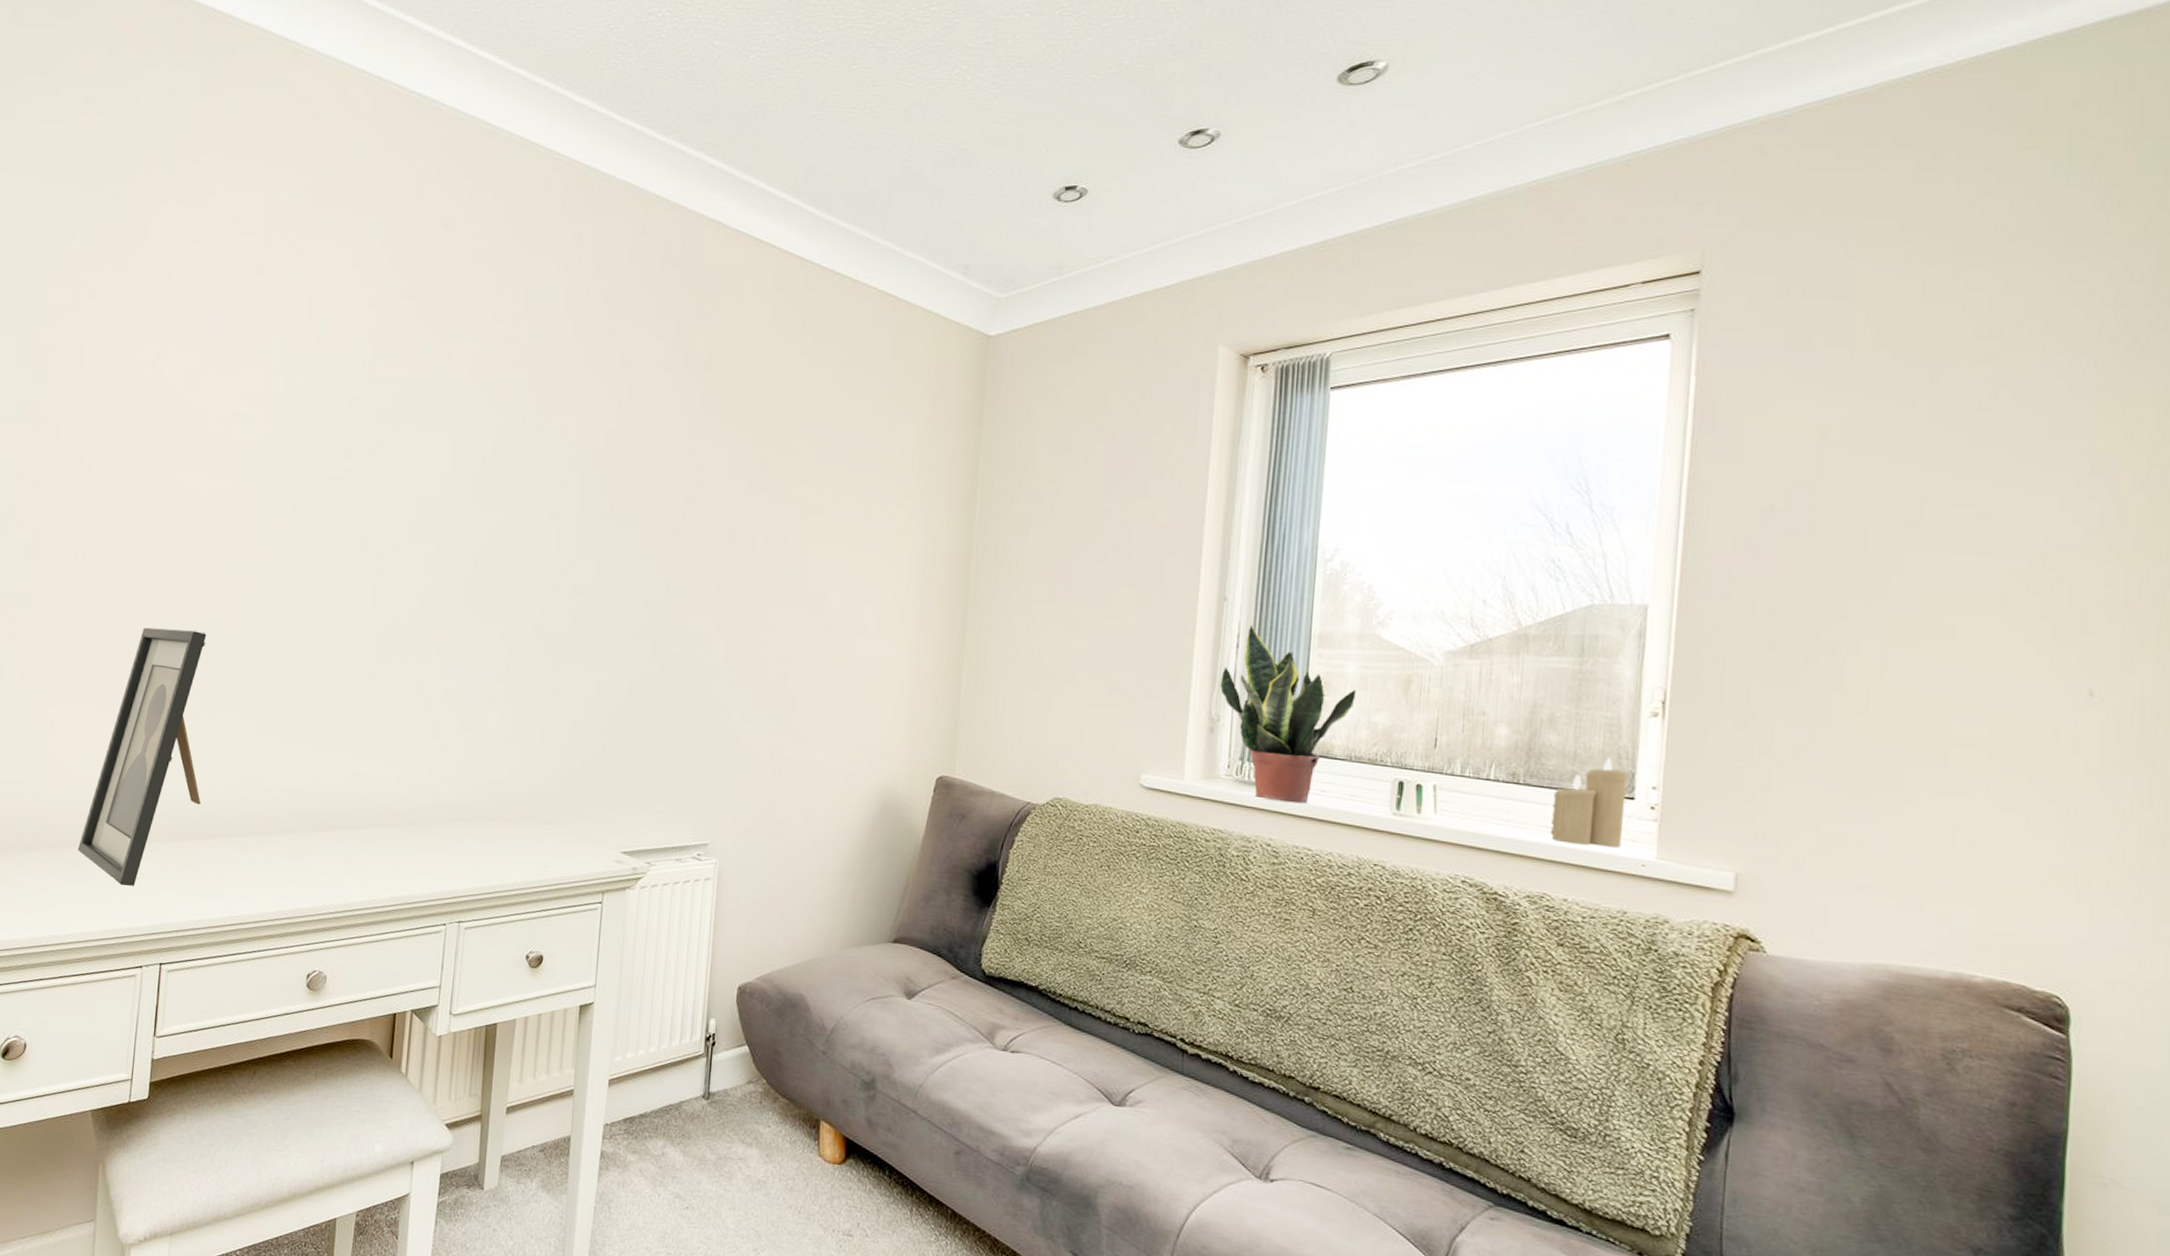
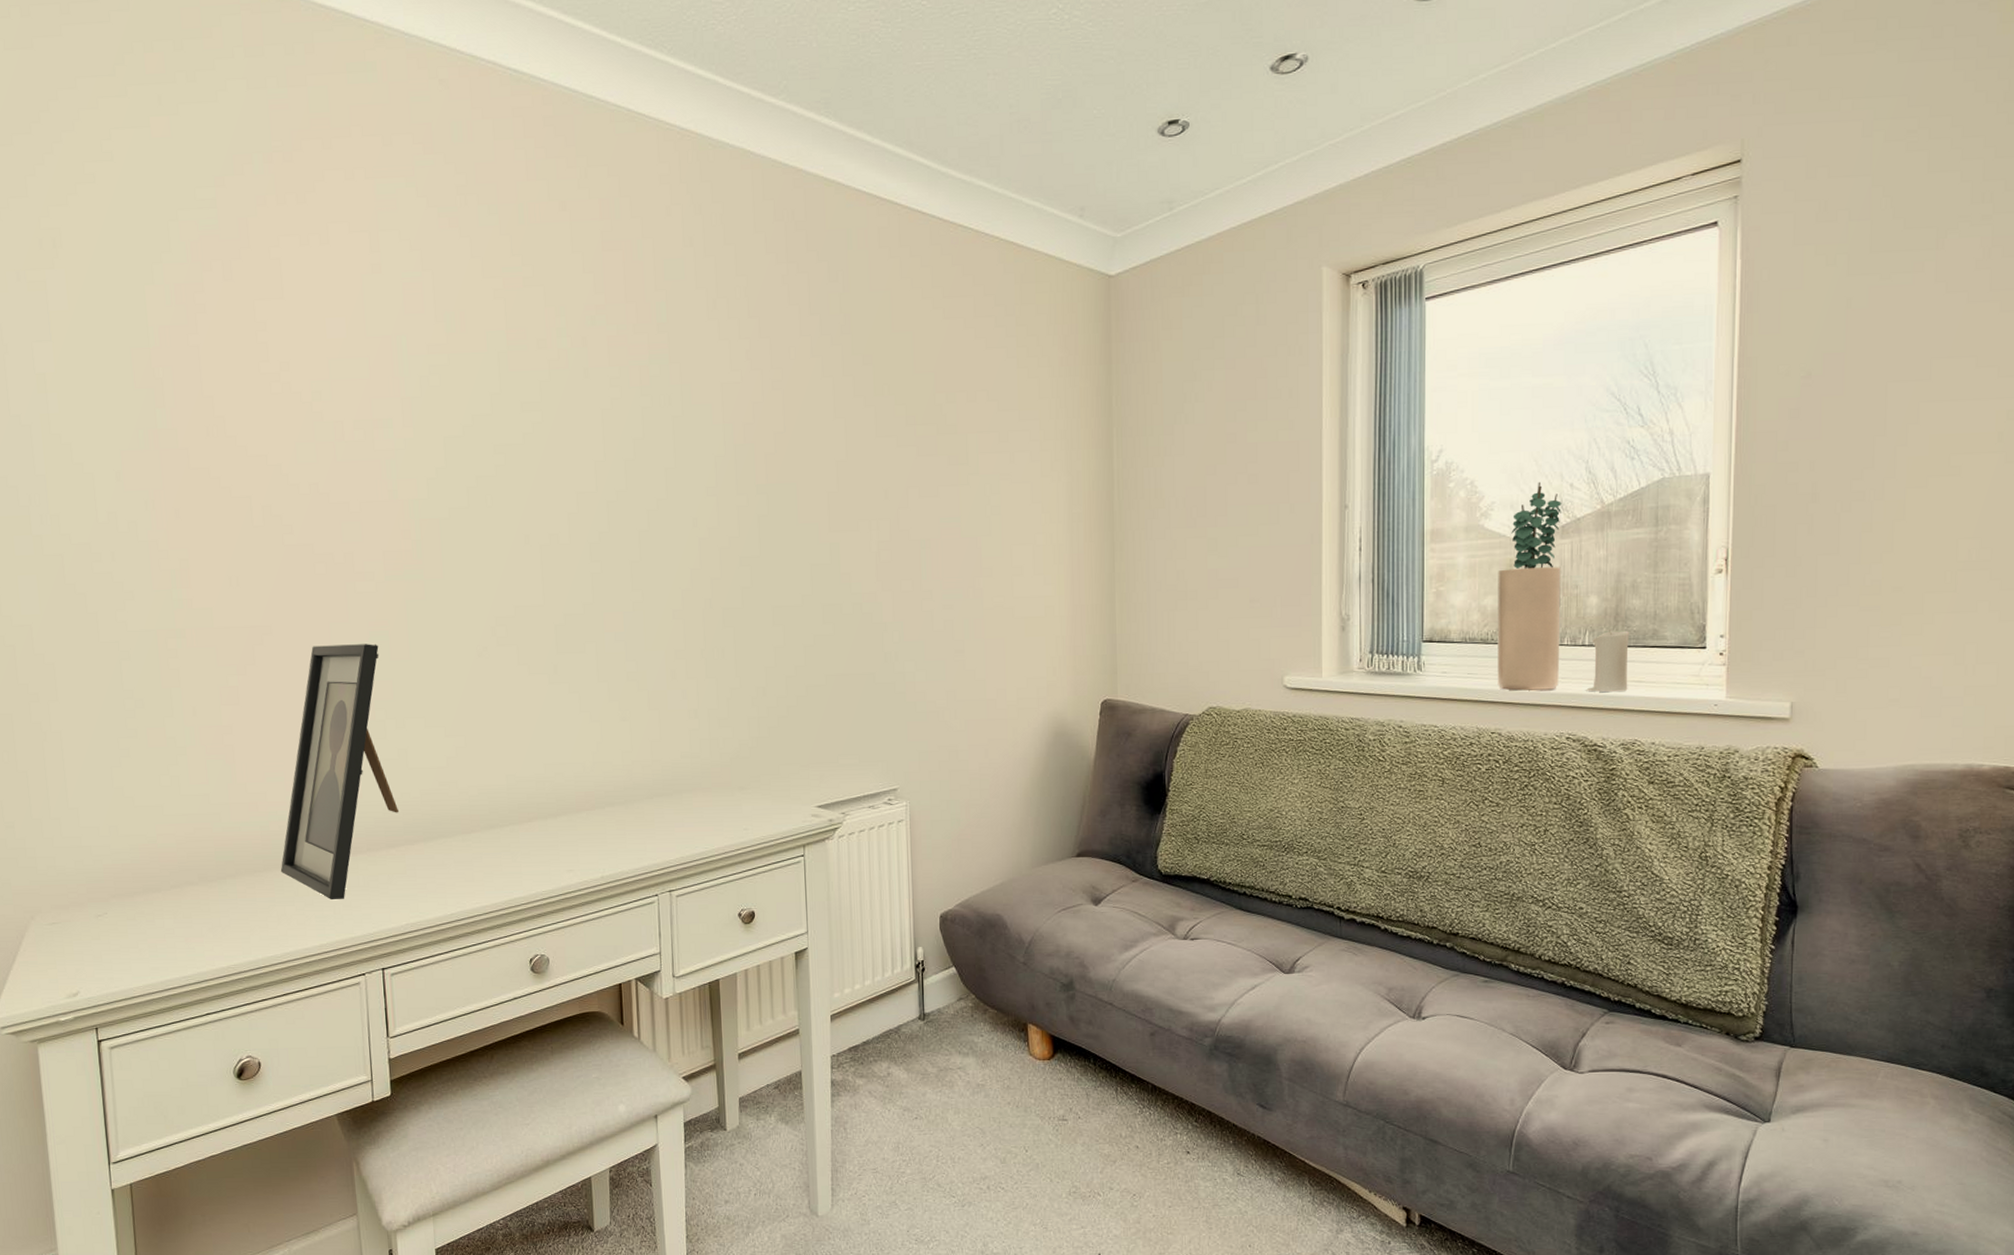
potted plant: present [1220,624,1356,804] -> none [1347,527,1466,687]
vase: none [1384,594,1472,825] -> present [1497,481,1561,691]
candle: none [1488,764,1544,838] -> present [1586,628,1630,693]
candle: present [1550,758,1629,848] -> none [1637,614,1700,694]

